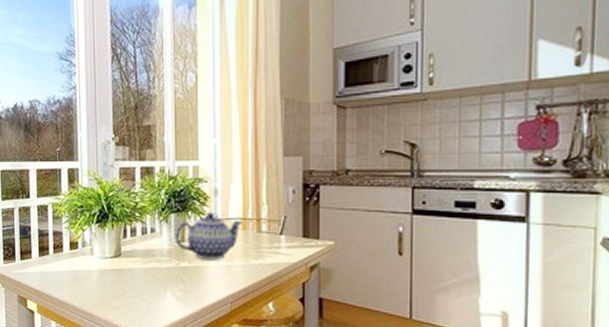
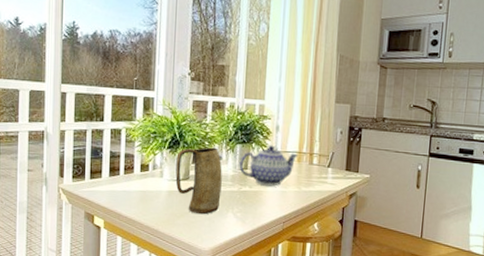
mug: none [106,219,157,296] -> present [175,147,222,215]

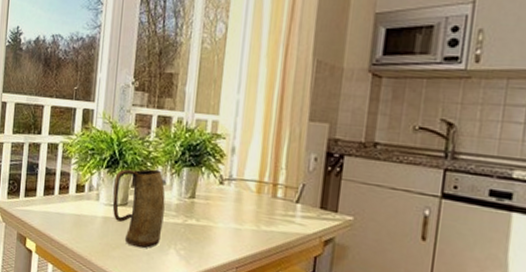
teapot: present [239,145,298,187] -> none [185,170,258,222]

